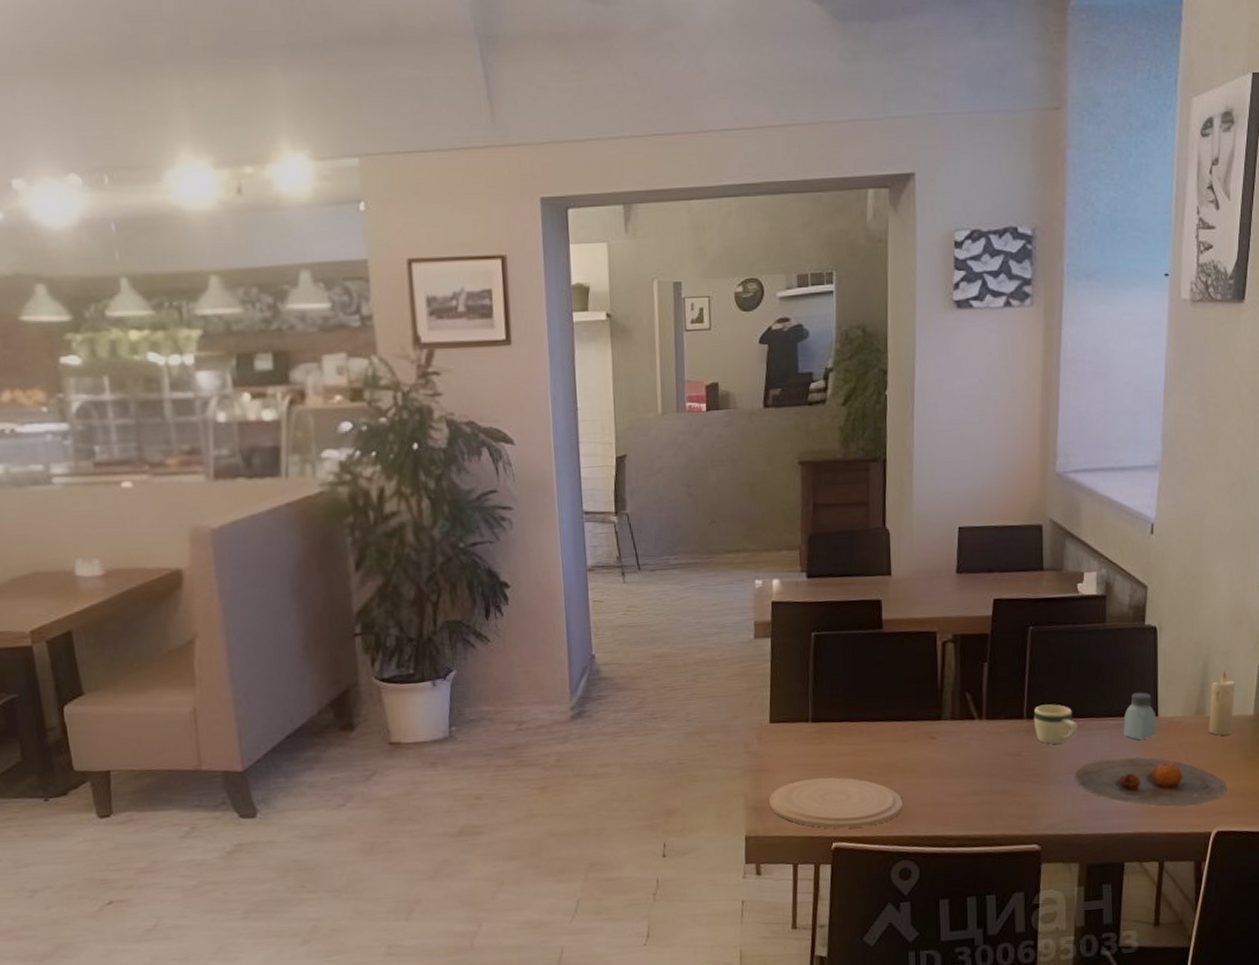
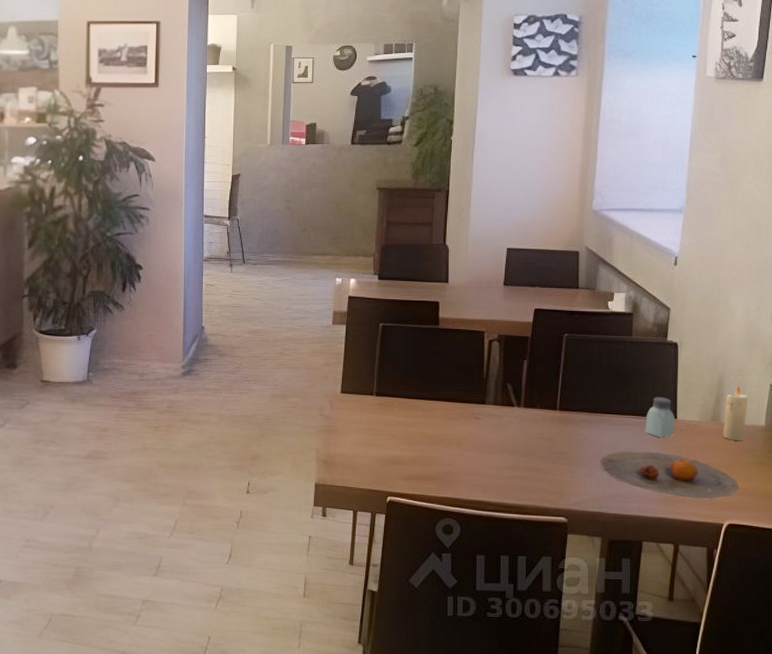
plate: present [769,777,903,829] -> none [337,441,449,486]
mug: present [1033,704,1079,744] -> none [565,400,605,434]

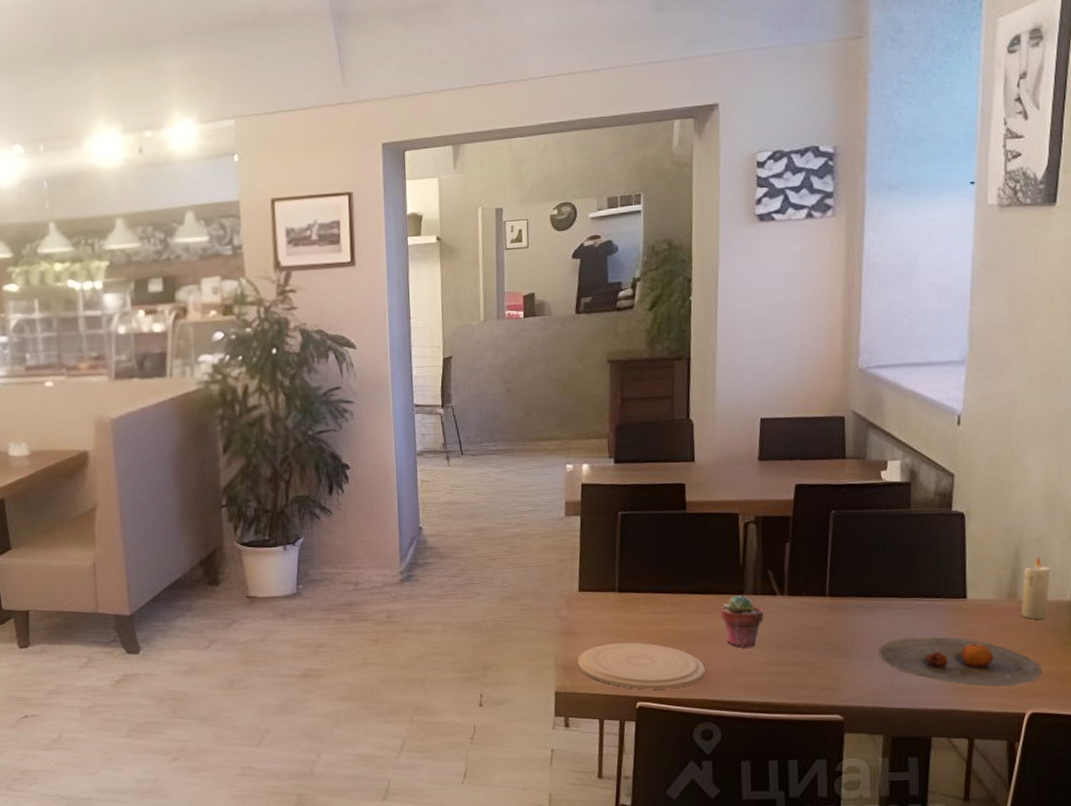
plate: none [337,441,449,486] -> present [578,642,705,690]
potted succulent: none [465,405,502,453] -> present [720,595,764,649]
saltshaker: present [645,397,675,438] -> none [929,575,965,621]

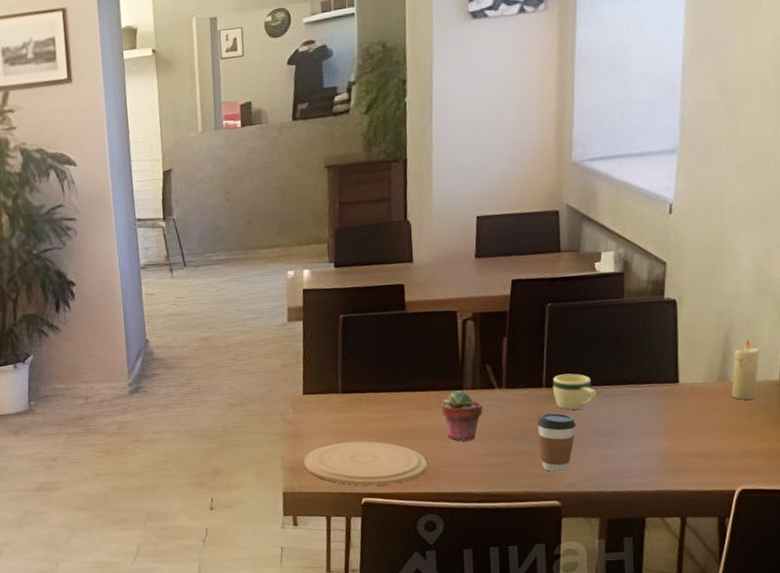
coffee cup: none [819,623,860,685] -> present [536,413,576,473]
mug: none [836,583,883,621] -> present [552,373,598,410]
plate: present [879,636,1042,688] -> none [594,420,752,468]

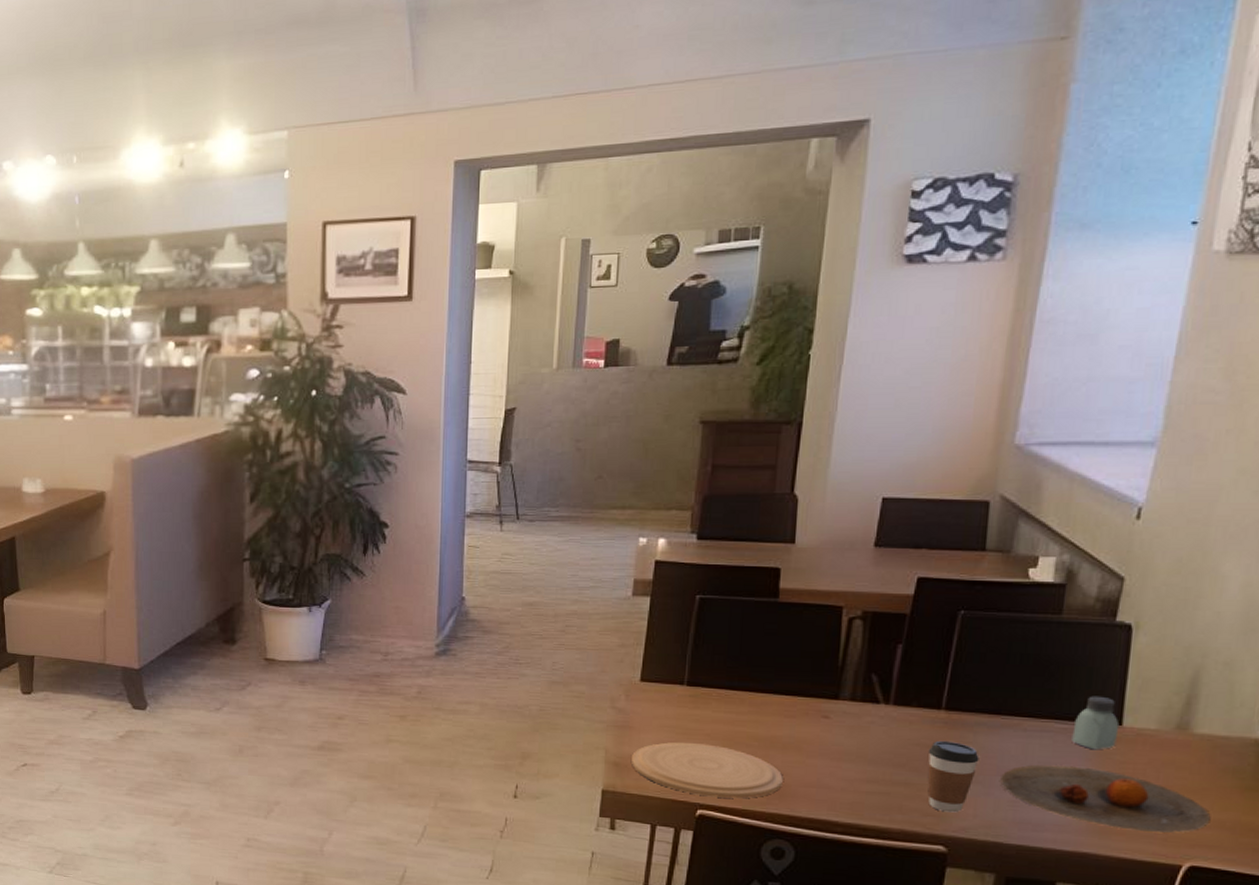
potted succulent: present [441,390,483,442] -> none [808,700,861,762]
mug: present [552,373,598,410] -> none [953,697,1012,741]
plate: none [594,420,752,468] -> present [1000,764,1211,834]
saltshaker: none [643,361,677,406] -> present [1071,696,1120,750]
candle: present [731,338,760,400] -> none [1191,683,1239,758]

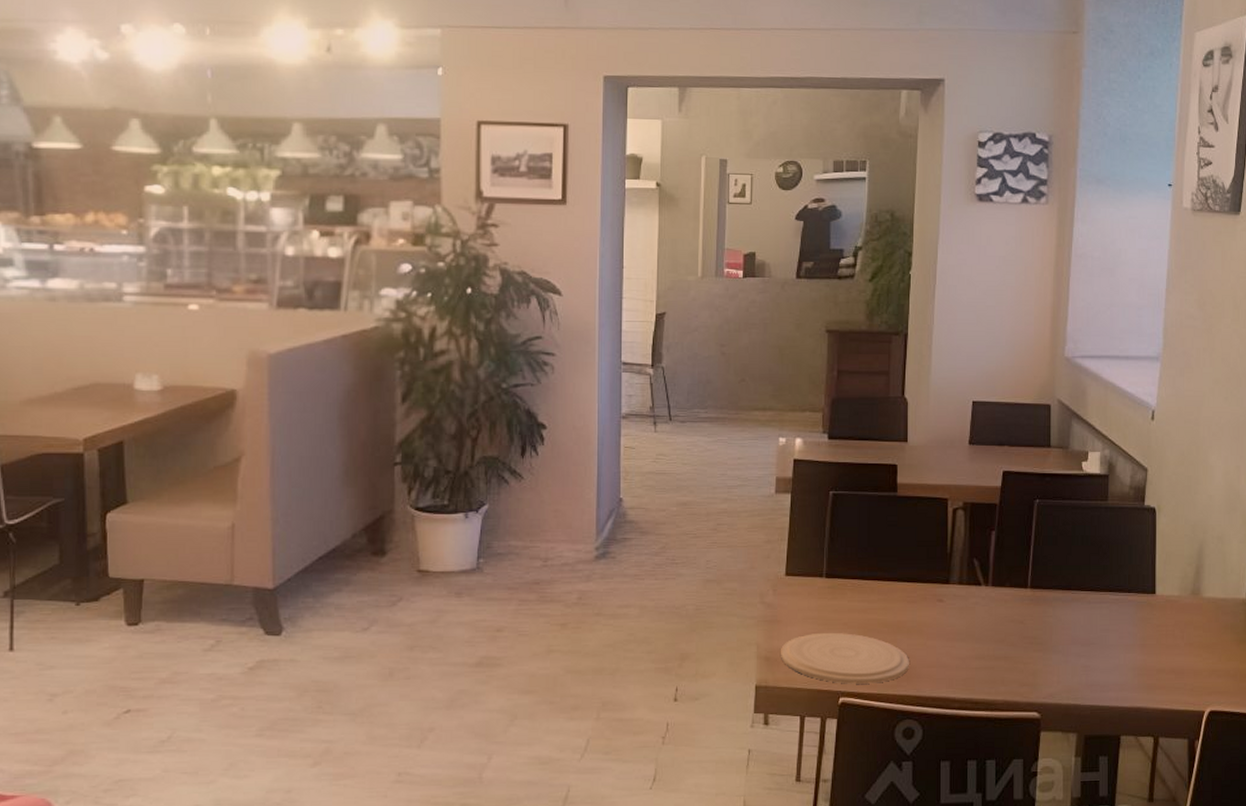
coffee cup: present [927,740,980,813] -> none [1020,616,1058,681]
plate: present [1000,764,1211,834] -> none [1075,632,1220,685]
saltshaker: present [1071,696,1120,750] -> none [1122,569,1154,617]

